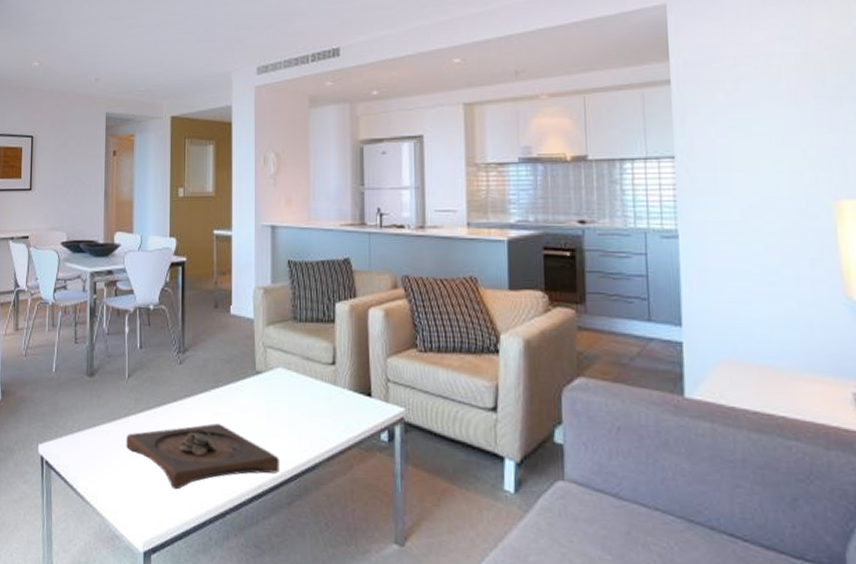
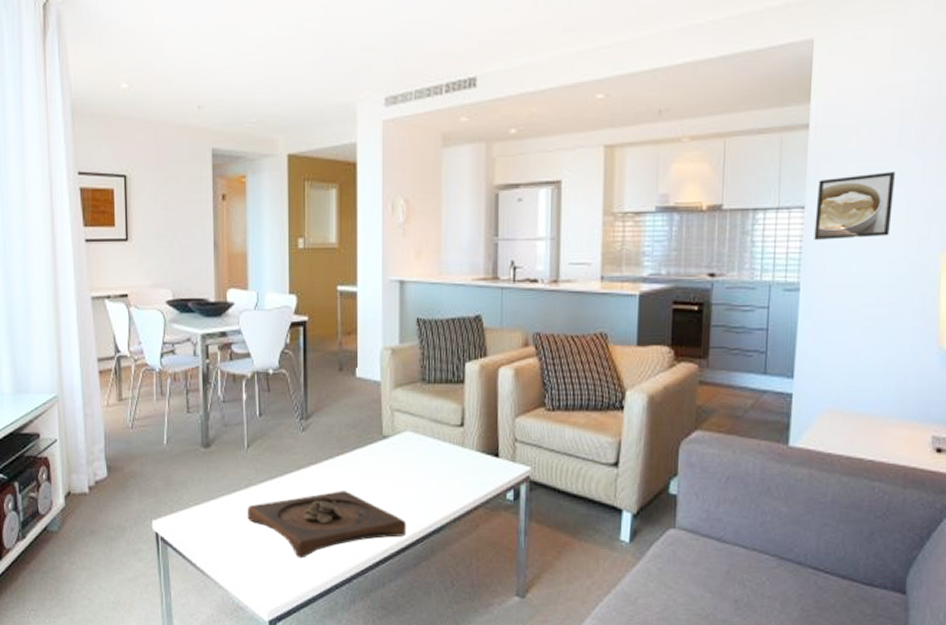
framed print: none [686,123,772,188] -> present [814,172,895,240]

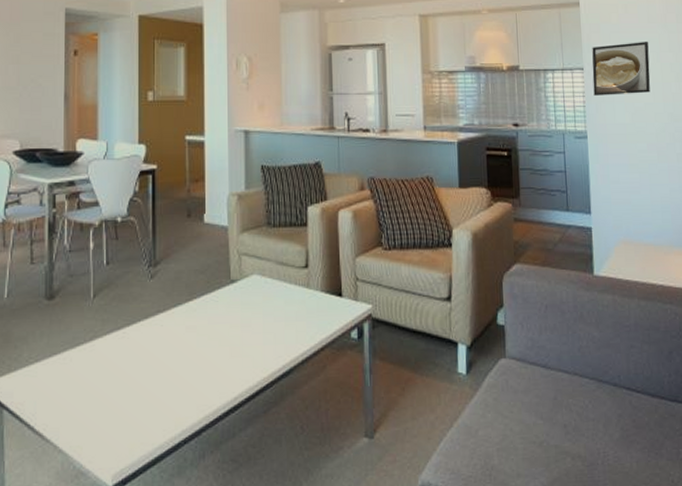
wooden tray: present [247,491,406,558] -> none [92,338,255,413]

